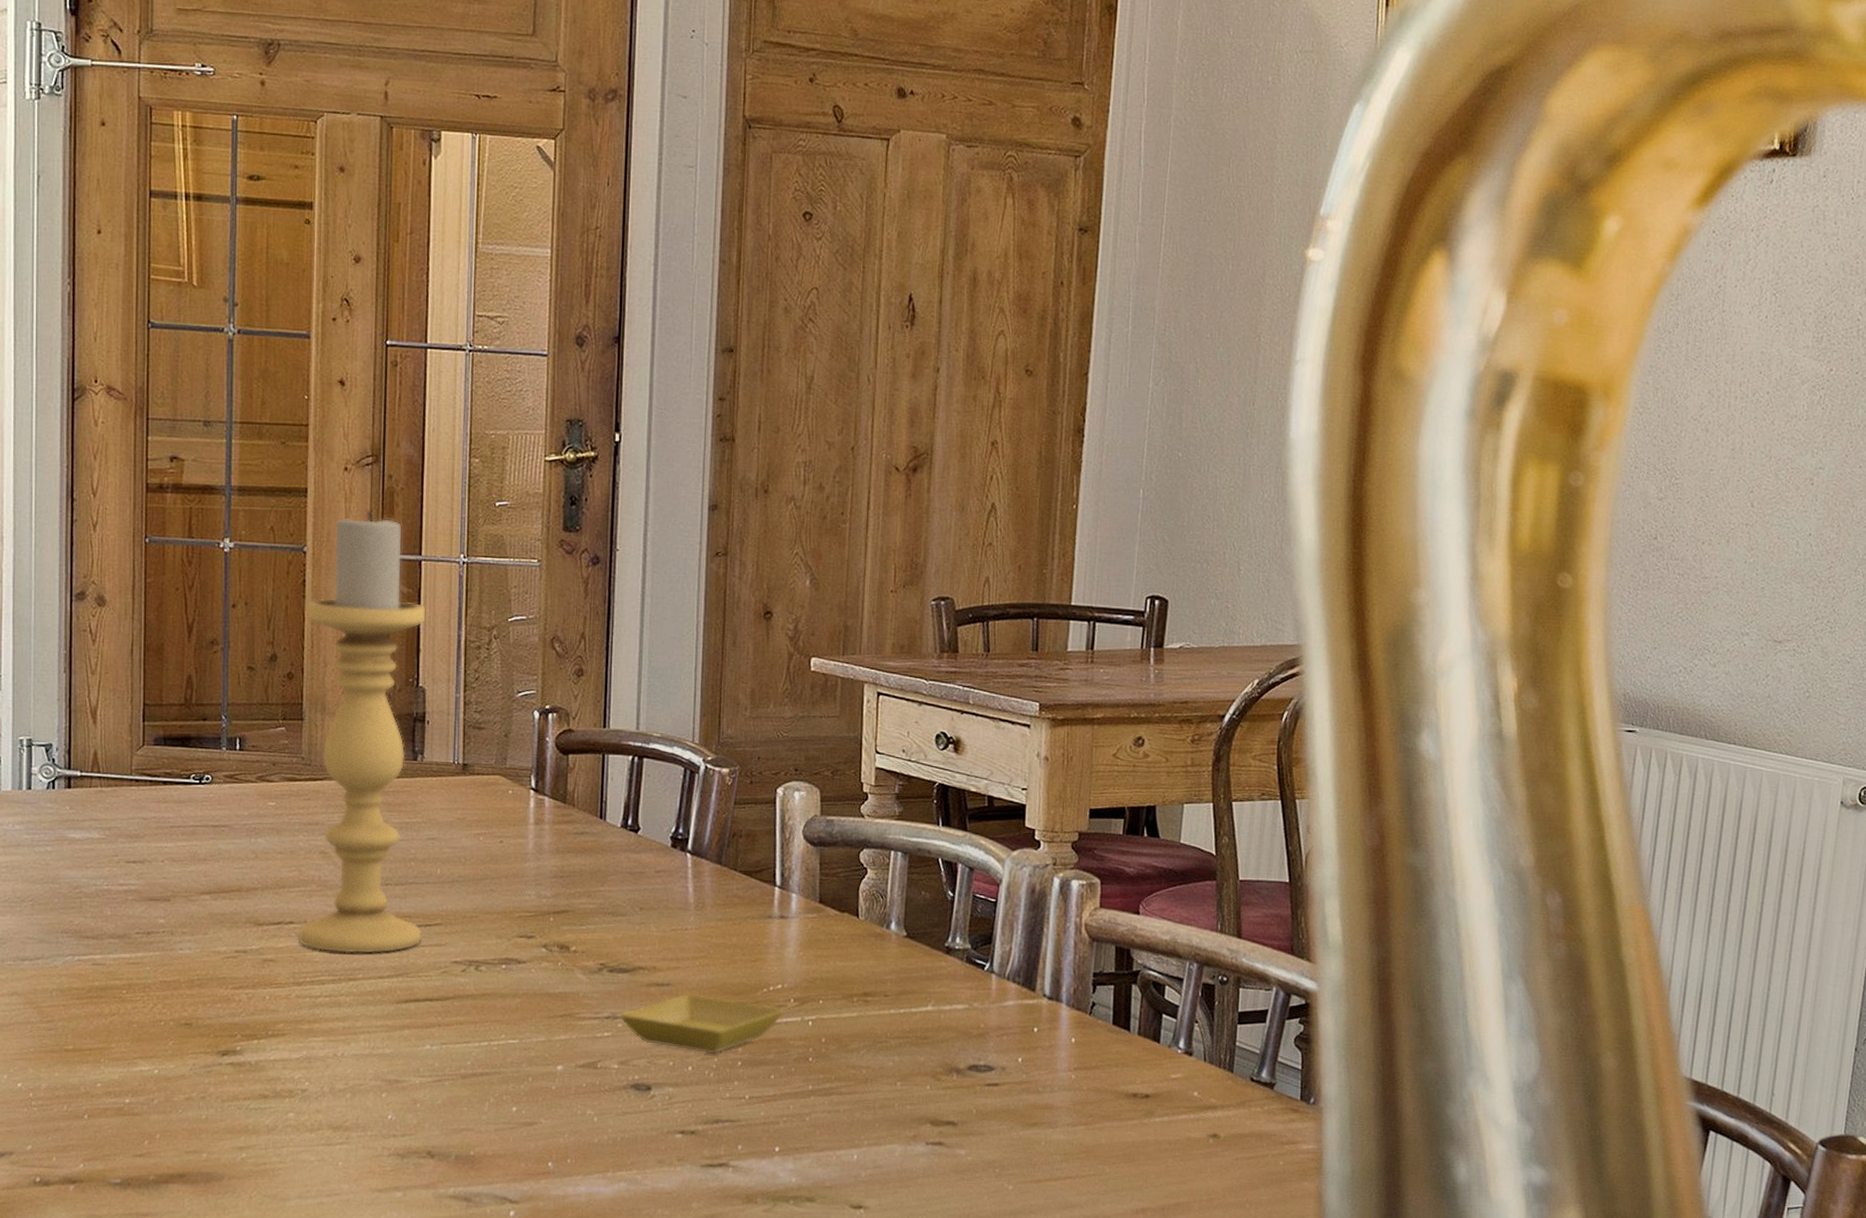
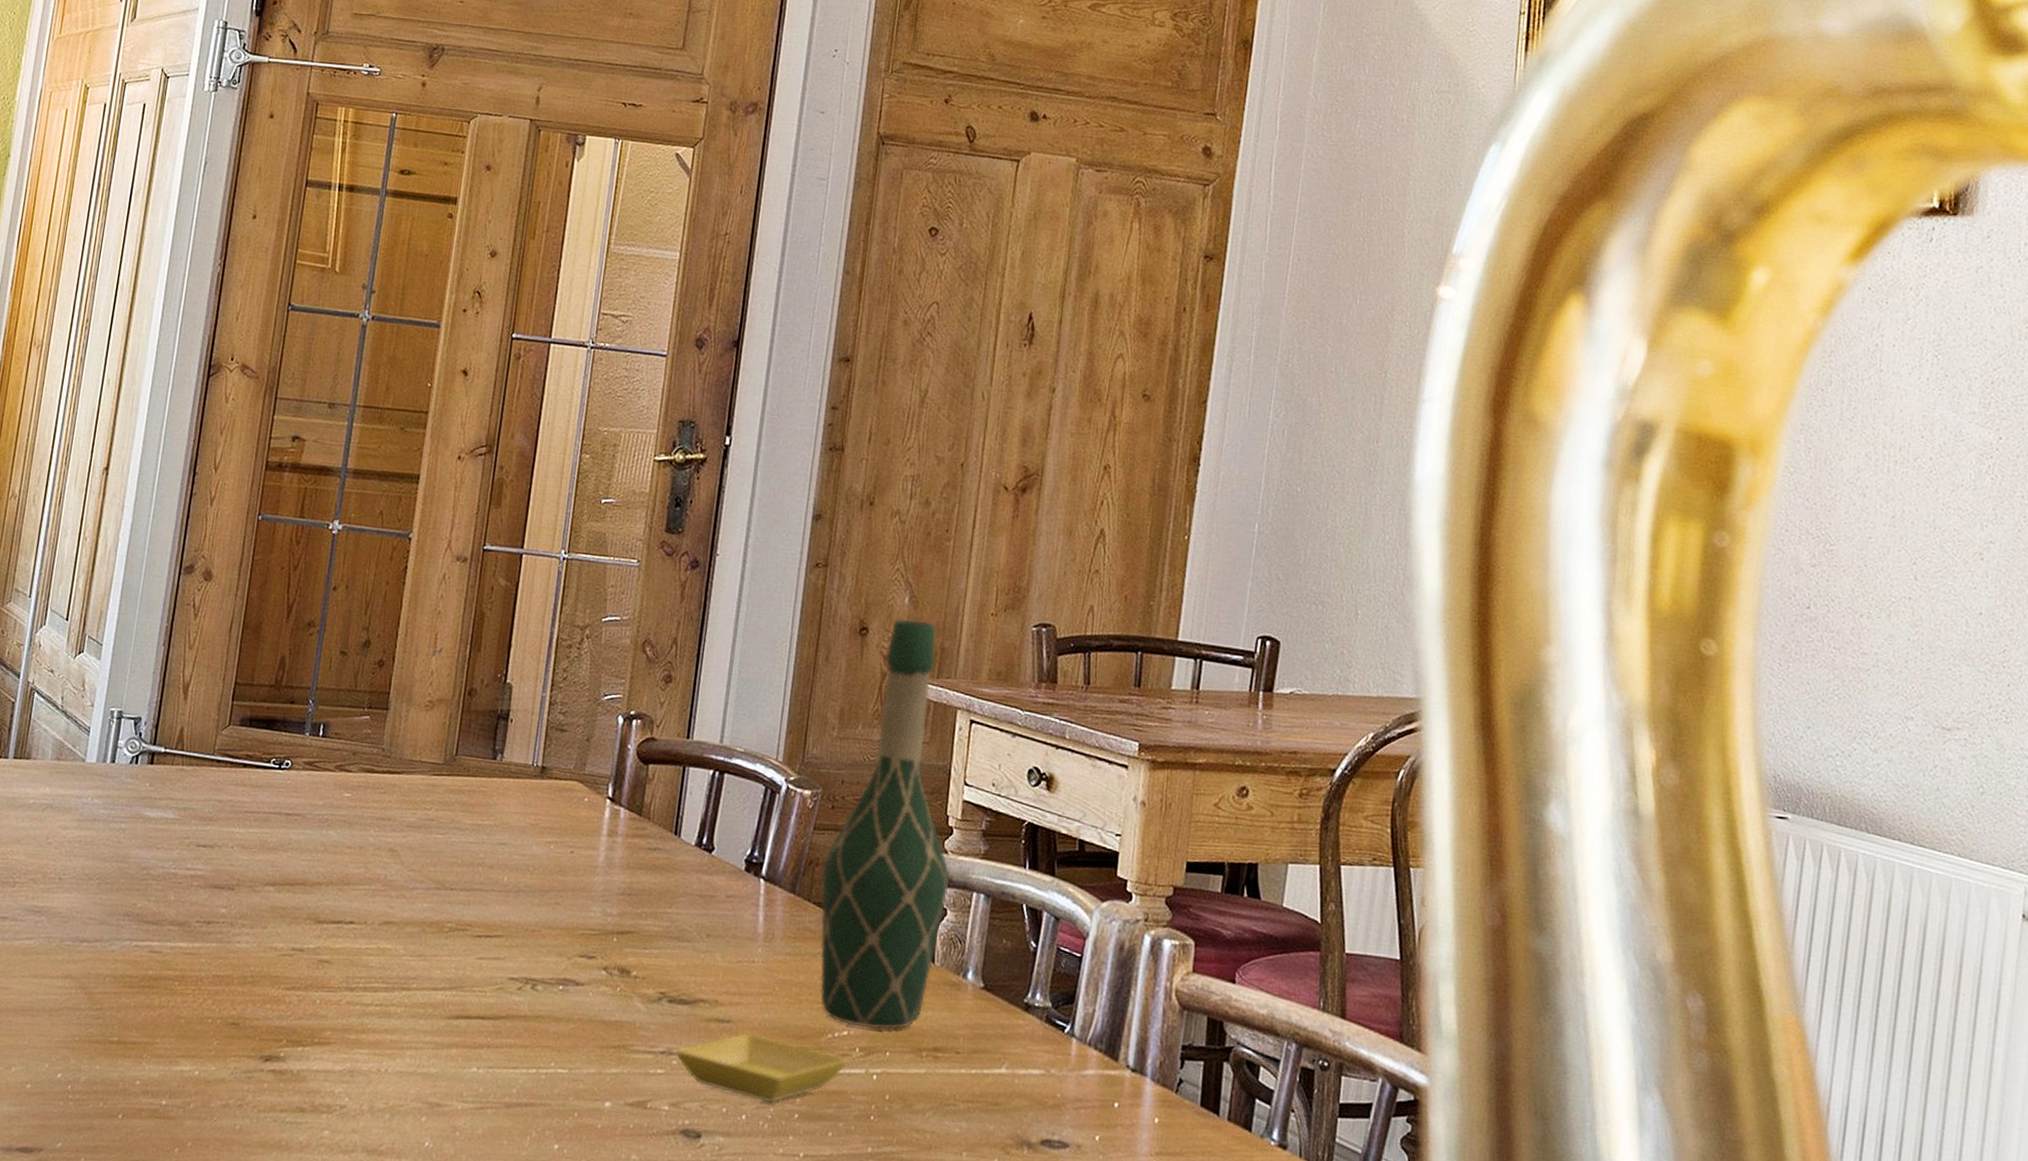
candle holder: present [298,509,425,953] -> none [356,499,521,963]
wine bottle: none [746,600,868,981] -> present [820,618,950,1030]

